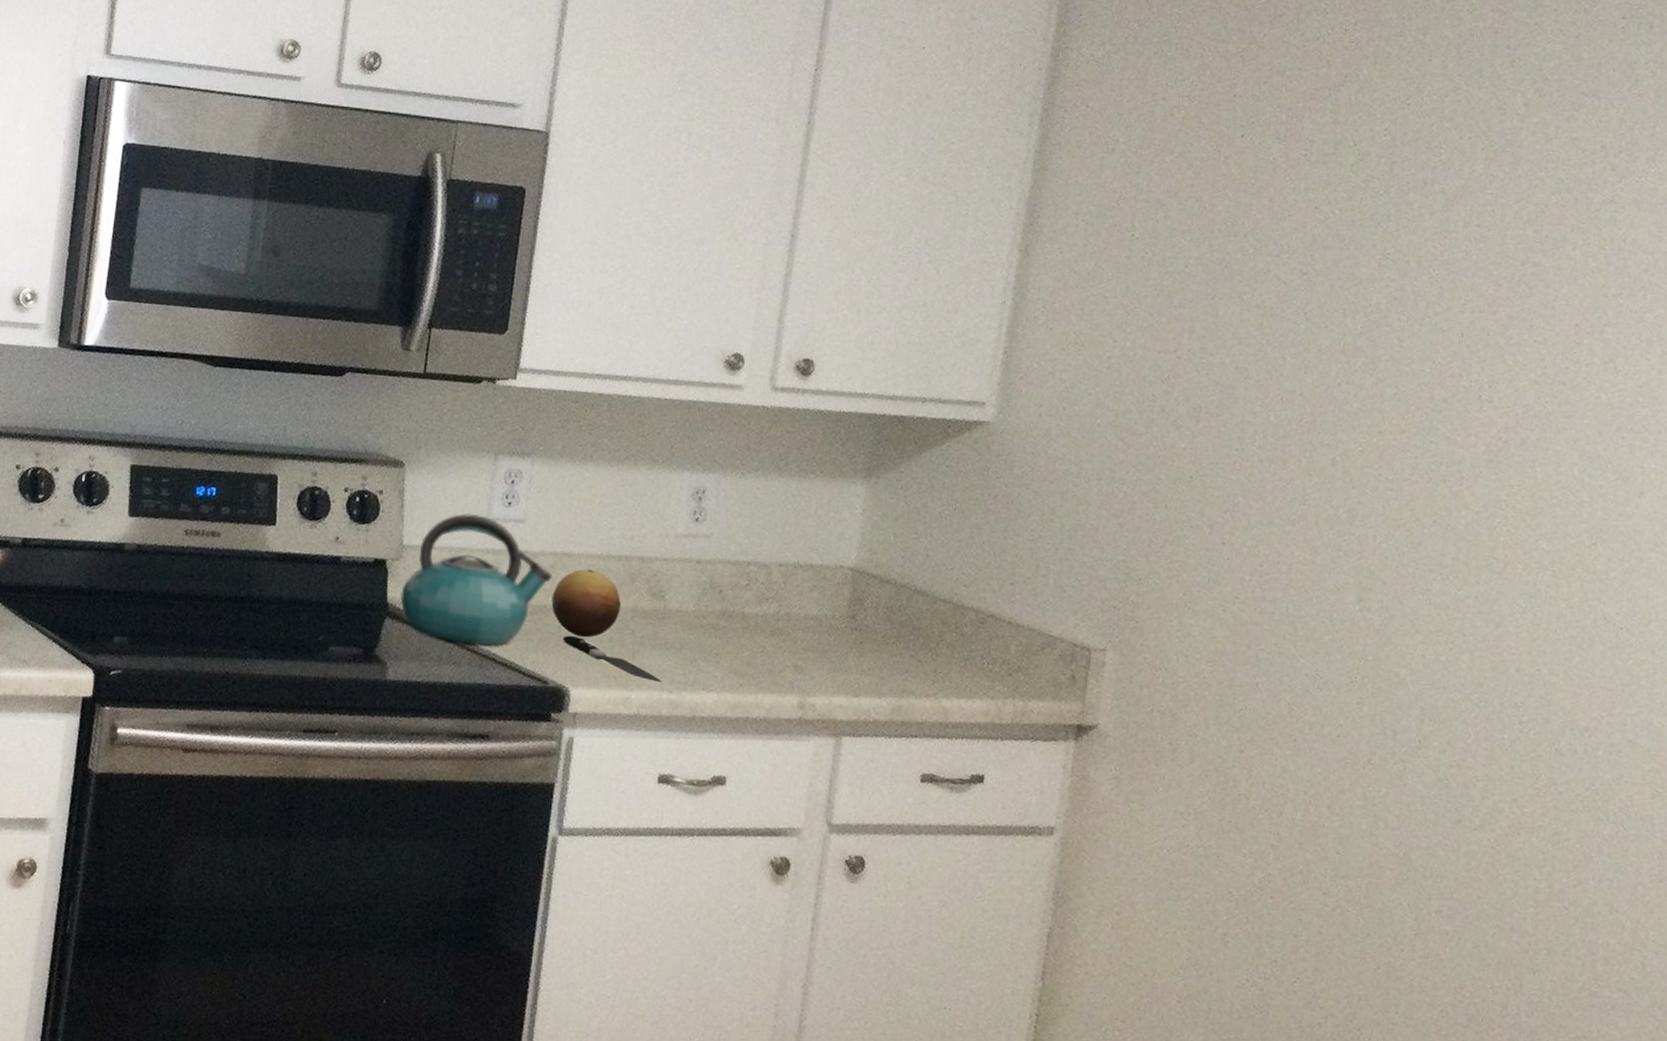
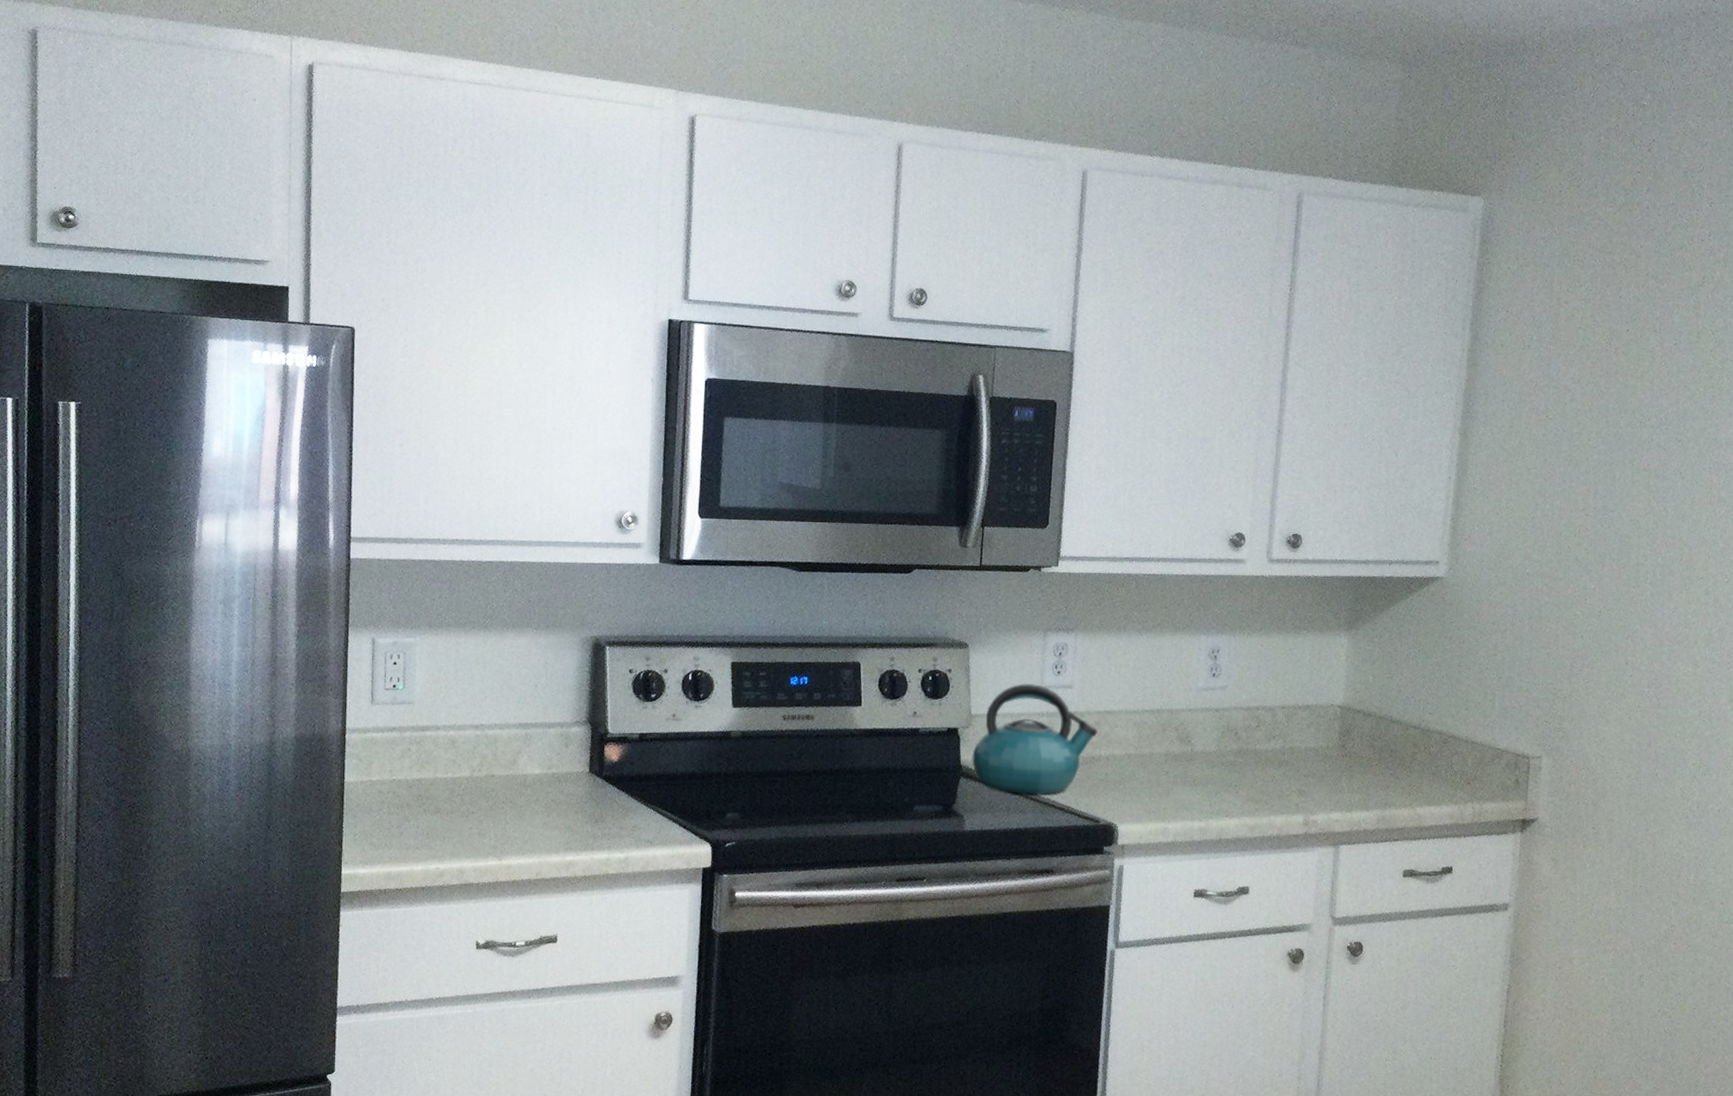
fruit: present [551,569,622,638] -> none [1098,723,1157,781]
kitchen knife: present [562,636,662,682] -> none [1109,781,1193,813]

